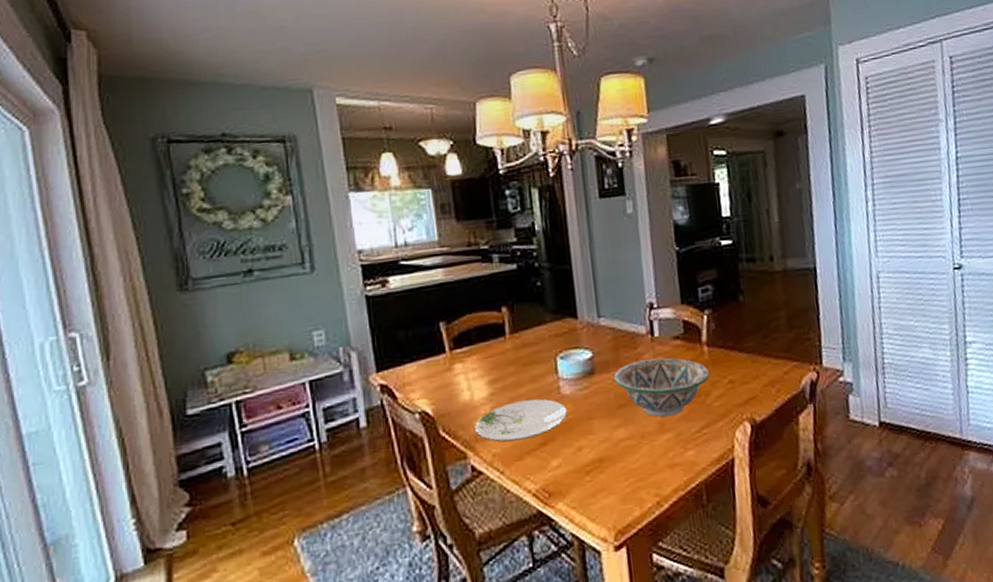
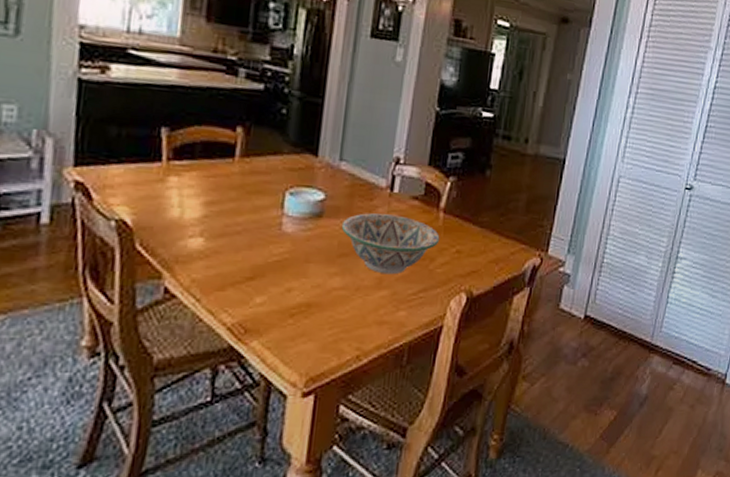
plate: present [475,398,567,442] -> none [177,229,285,270]

